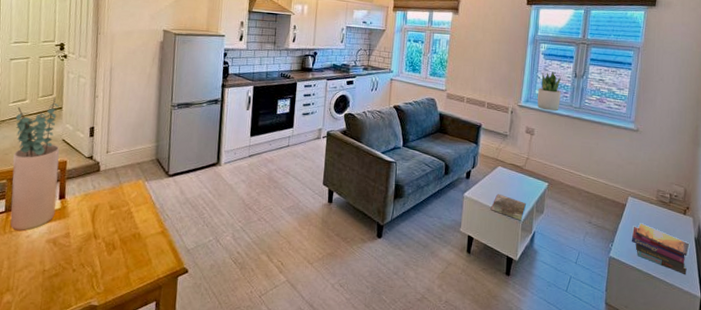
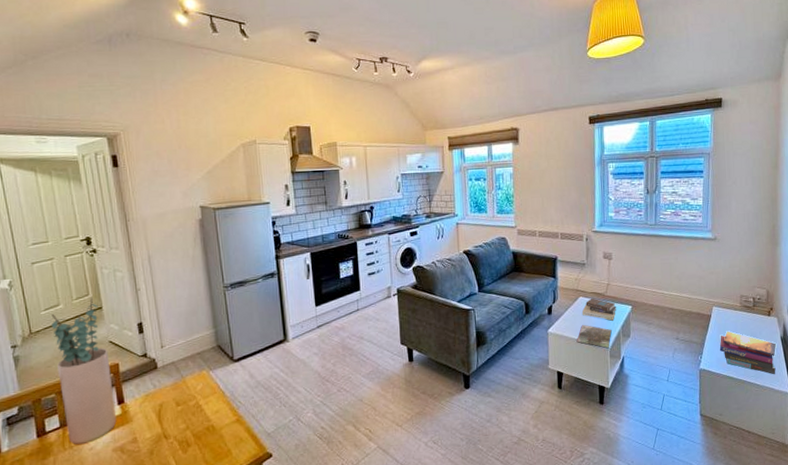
books: none [498,169,533,195] -> present [581,298,616,321]
planter: present [537,71,562,112] -> none [611,190,635,233]

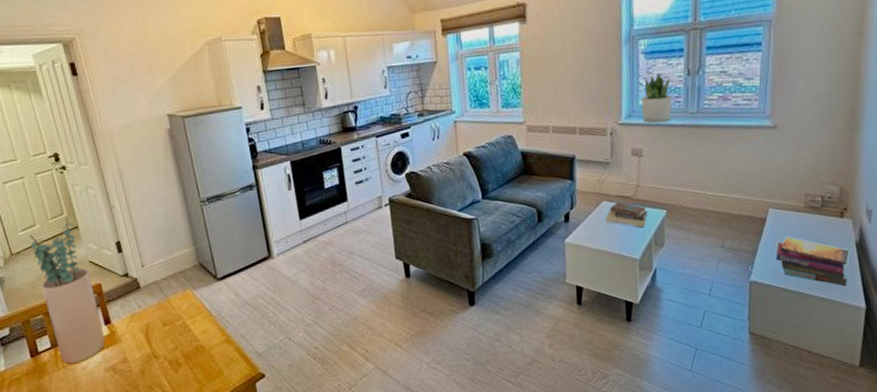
magazine: present [576,324,612,349] -> none [598,232,642,260]
planter: none [611,190,635,233] -> present [642,72,672,124]

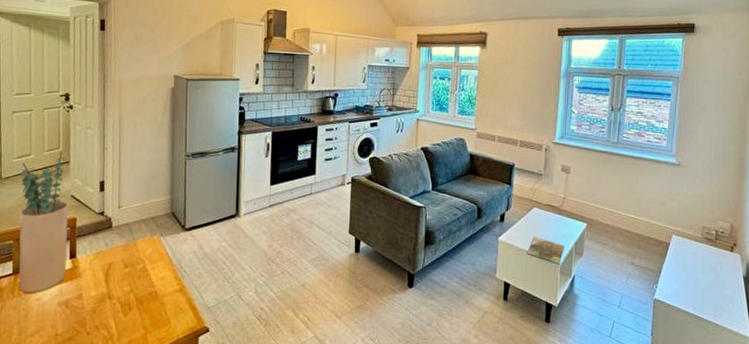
magazine: none [598,232,642,260] -> present [526,236,564,265]
books: present [605,202,647,228] -> none [534,210,571,236]
planter: present [642,72,672,124] -> none [573,105,598,148]
books: present [775,236,849,286] -> none [676,262,737,315]

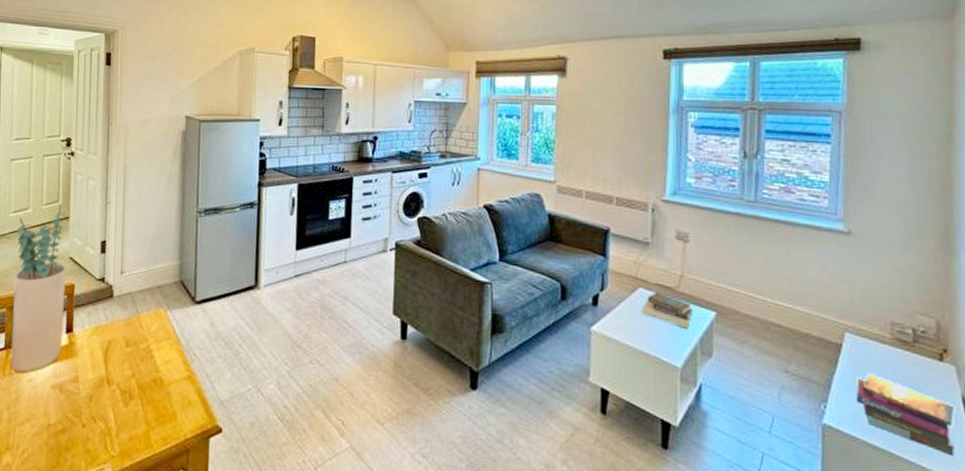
magazine: present [526,236,564,265] -> none [631,327,684,368]
books: none [534,210,571,236] -> present [641,292,692,329]
books: none [676,262,737,315] -> present [855,373,955,455]

